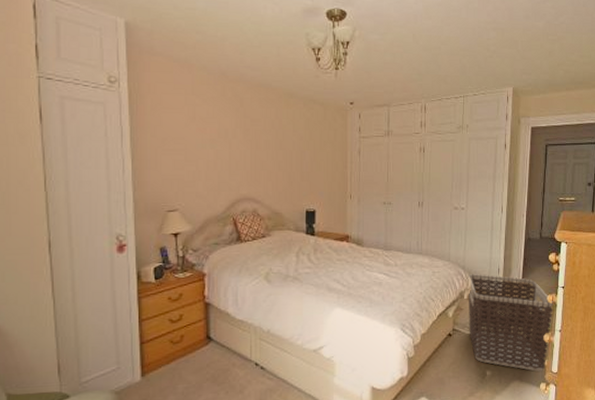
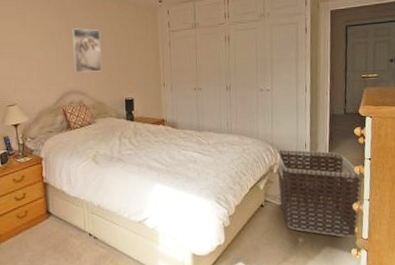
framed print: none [249,126,281,178] -> present [72,28,102,73]

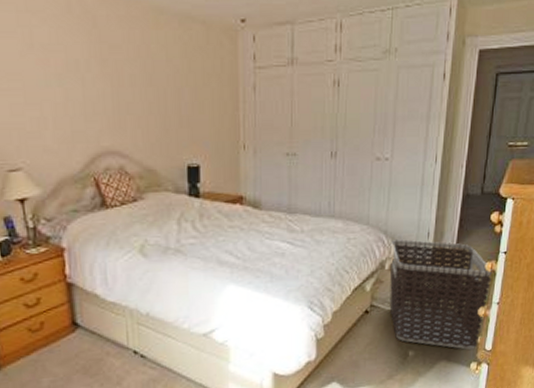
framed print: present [72,28,102,73] -> none [107,55,153,124]

